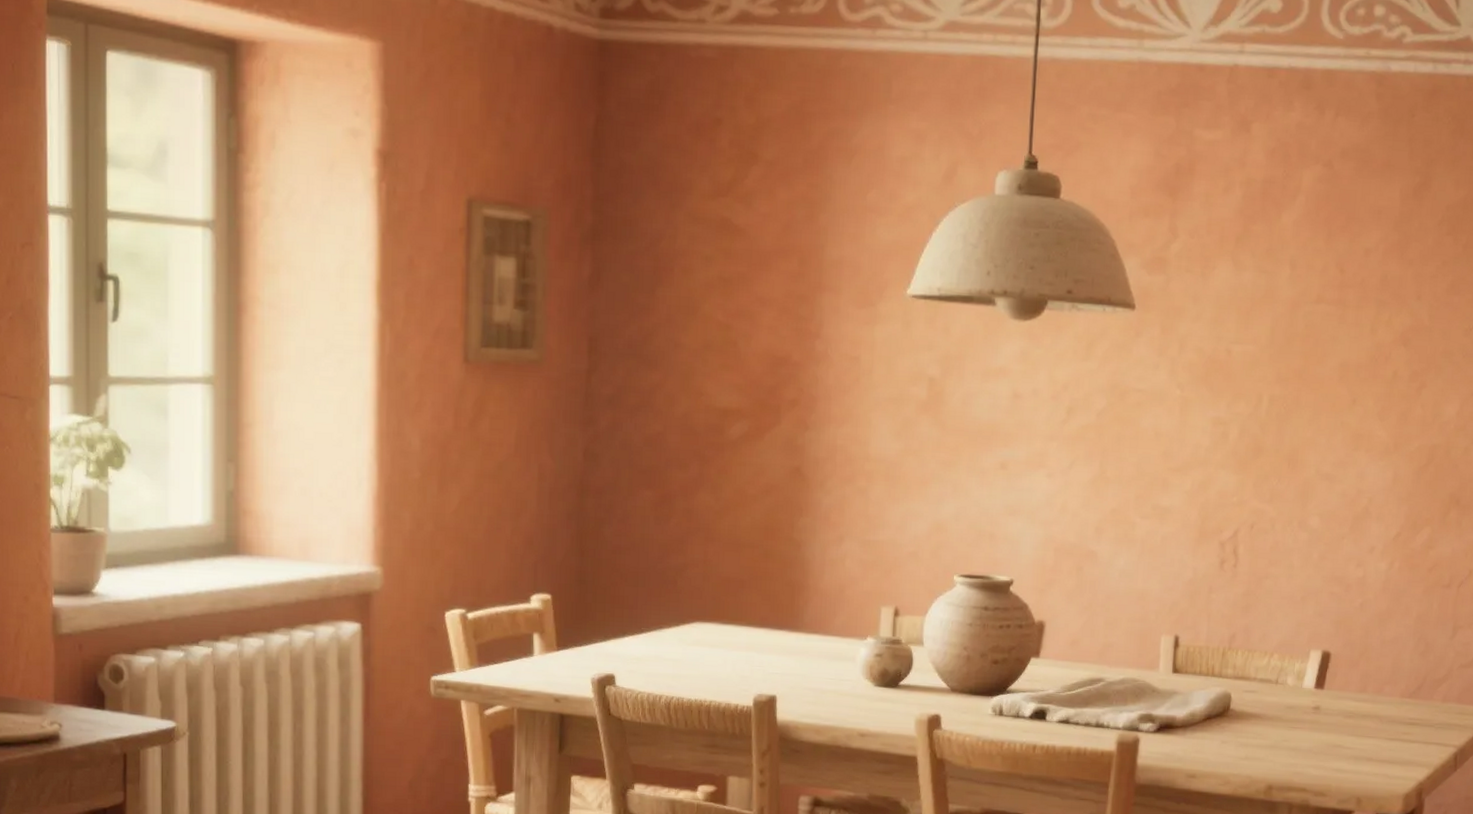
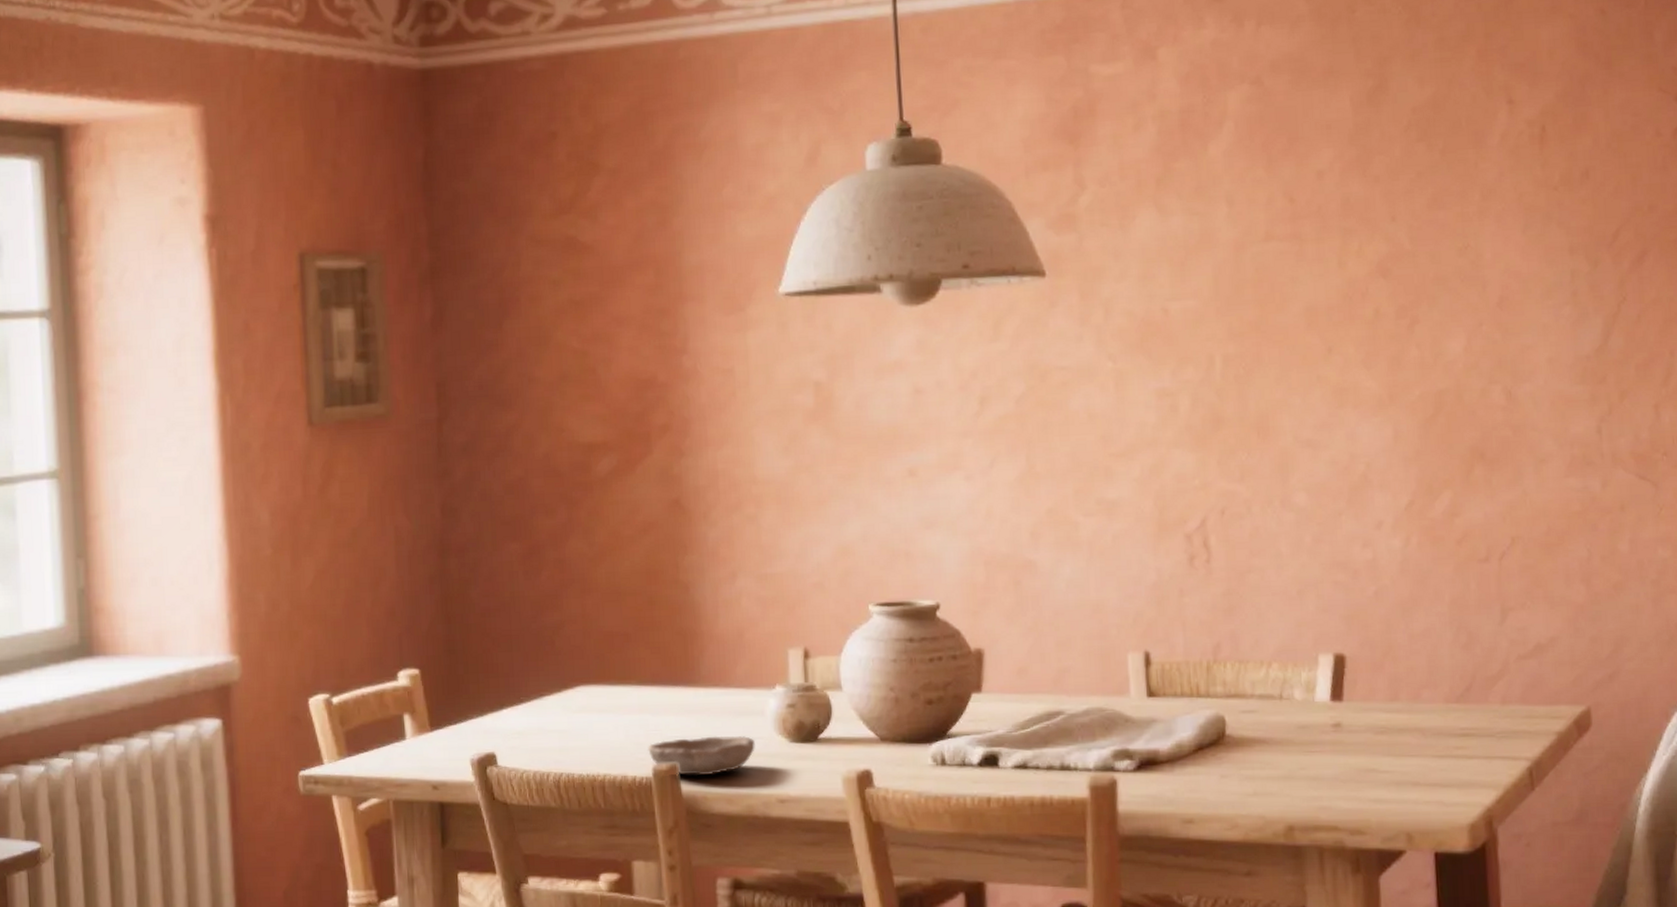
bowl: none [750,675,844,708] -> present [647,736,755,775]

